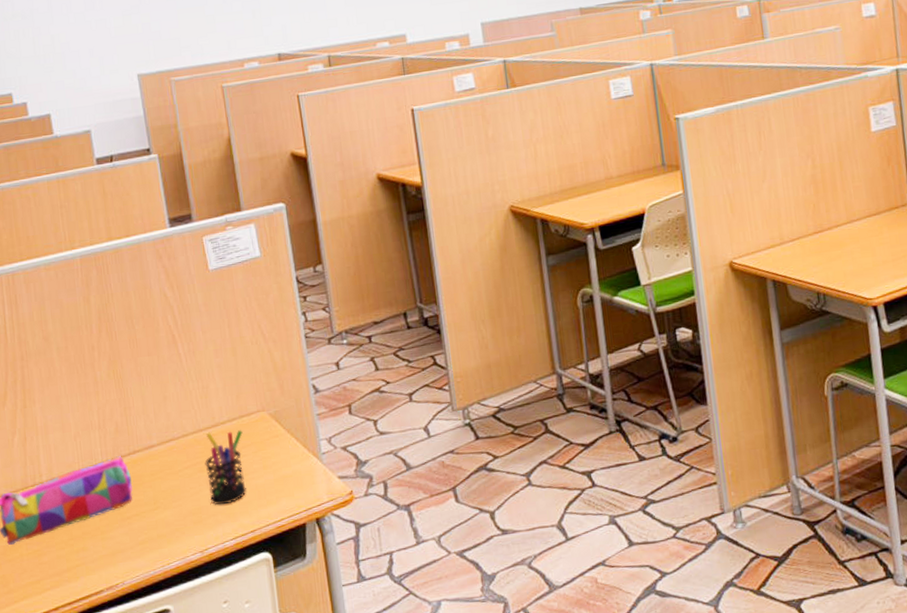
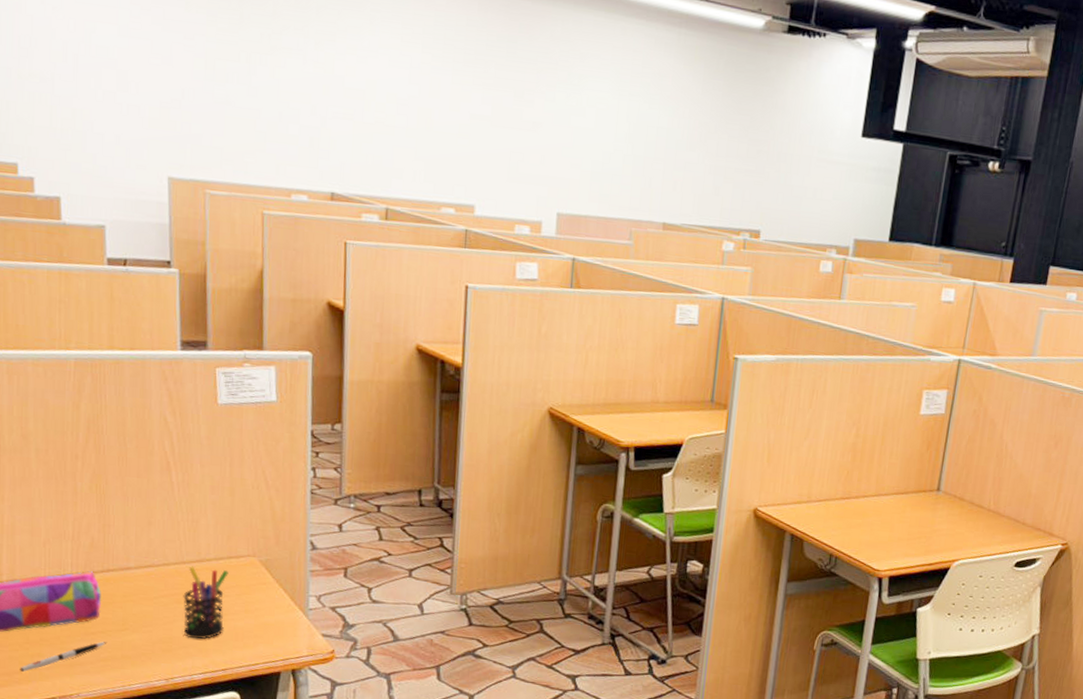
pen: none [68,524,143,569] -> present [20,642,107,672]

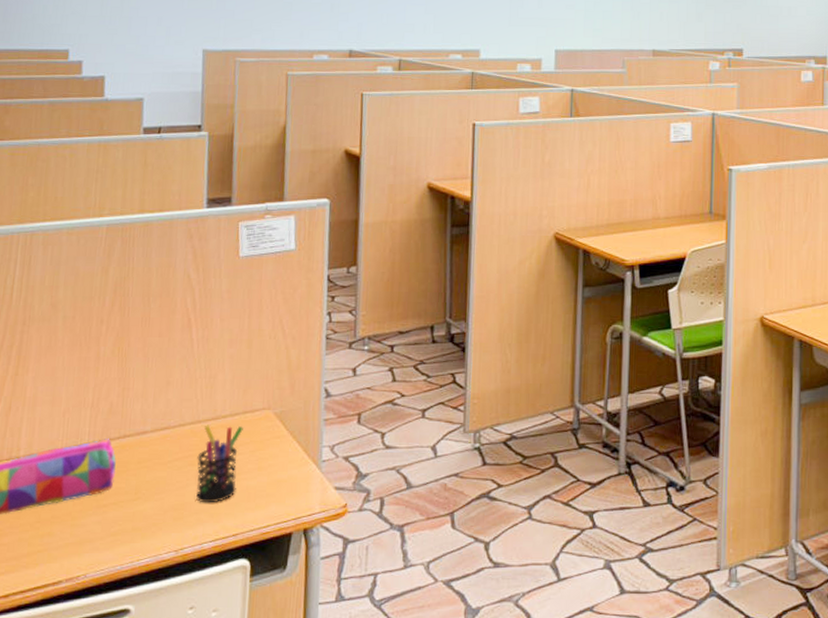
pen: present [20,642,107,672] -> none [28,514,119,554]

